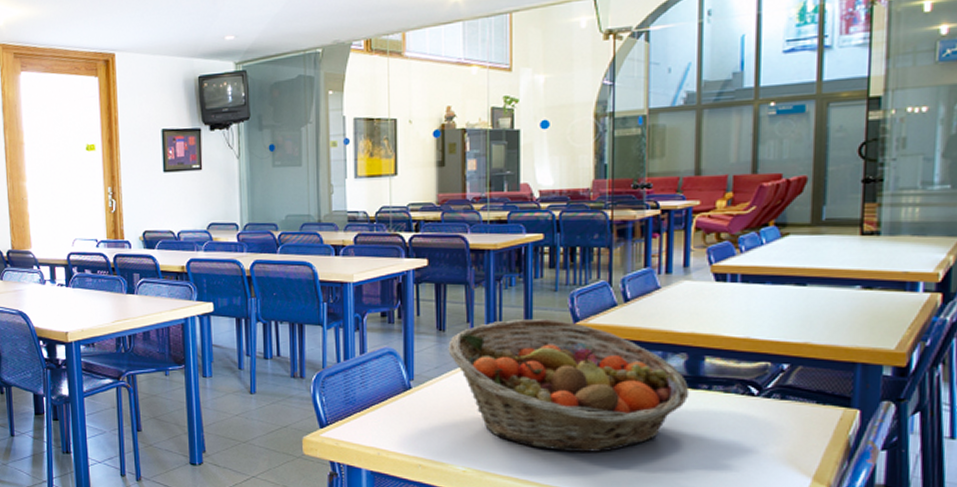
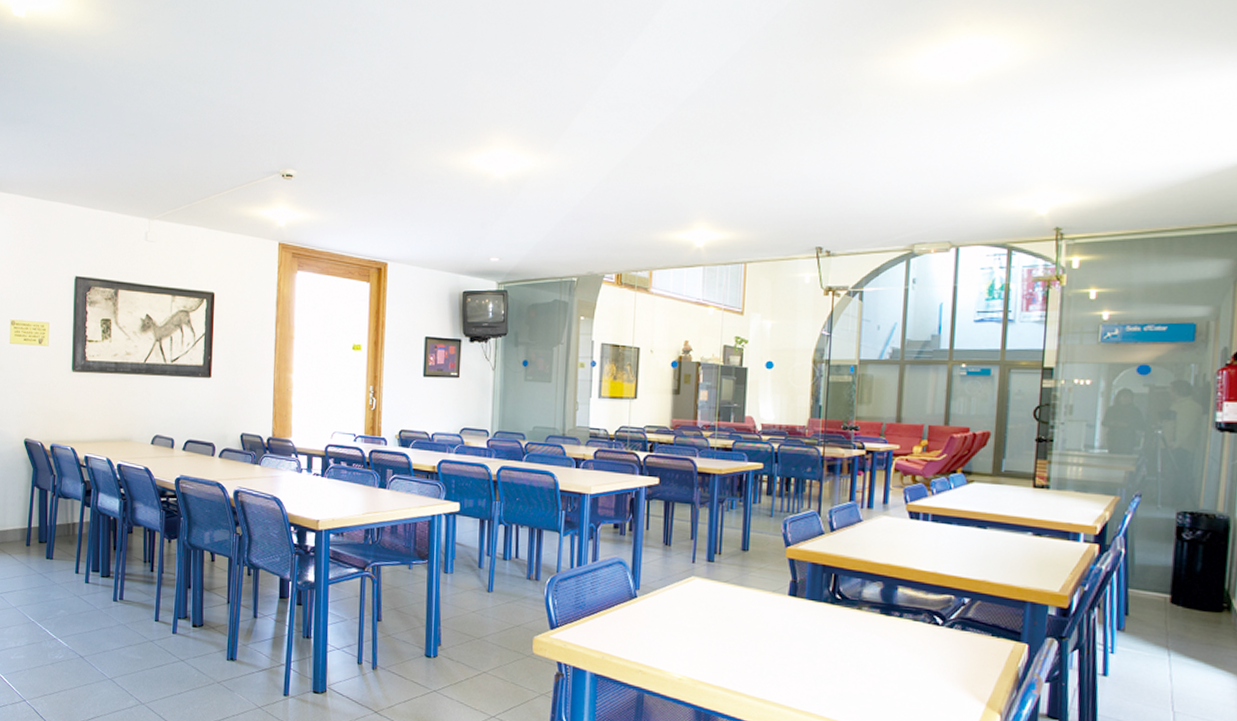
fruit basket: present [448,318,690,453] -> none [672,539,884,669]

